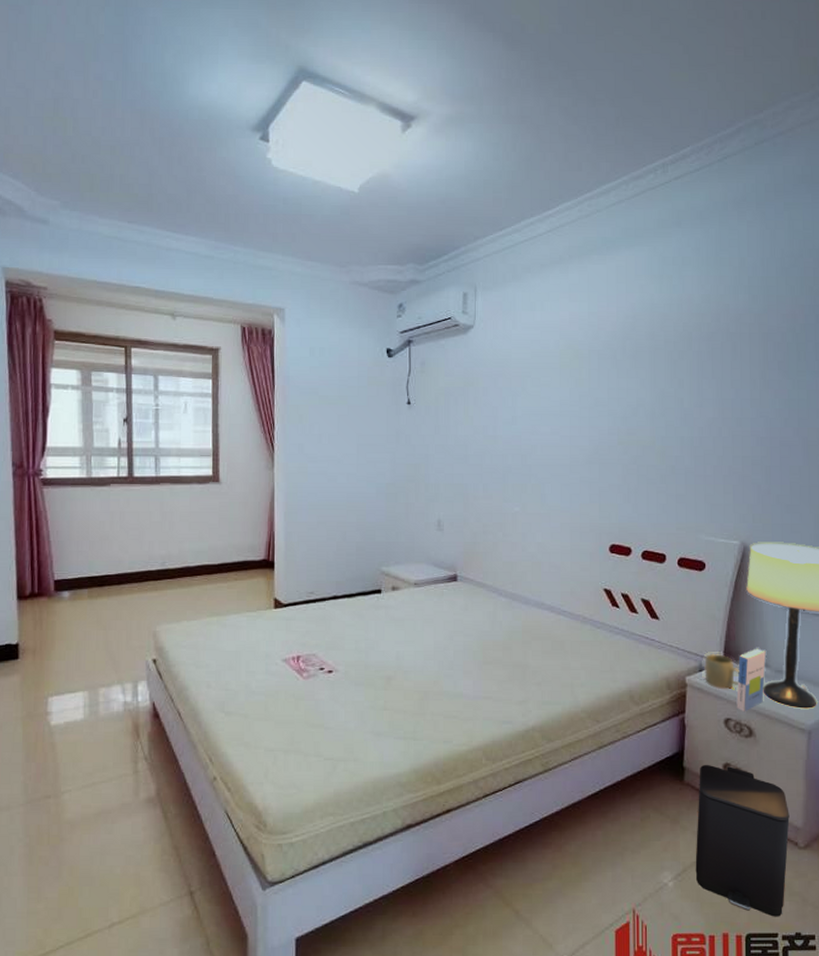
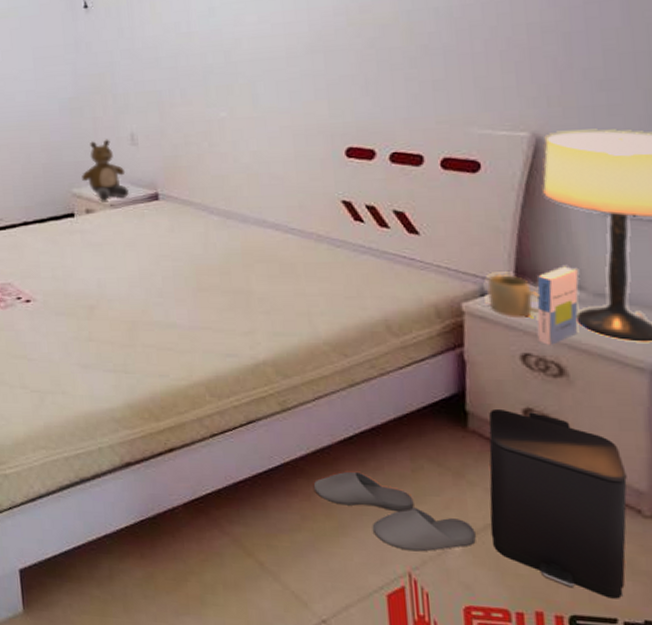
bear: none [391,523,432,580] -> present [82,139,129,201]
slippers: none [564,823,684,890] -> present [313,471,476,552]

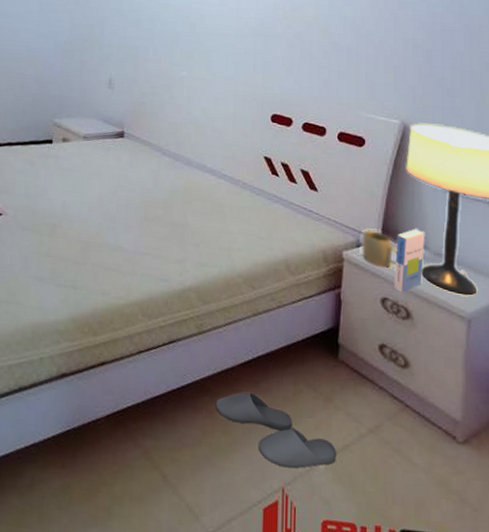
bear: present [82,139,129,201] -> none [64,80,101,133]
pedal bin: present [489,410,627,599] -> none [348,343,448,515]

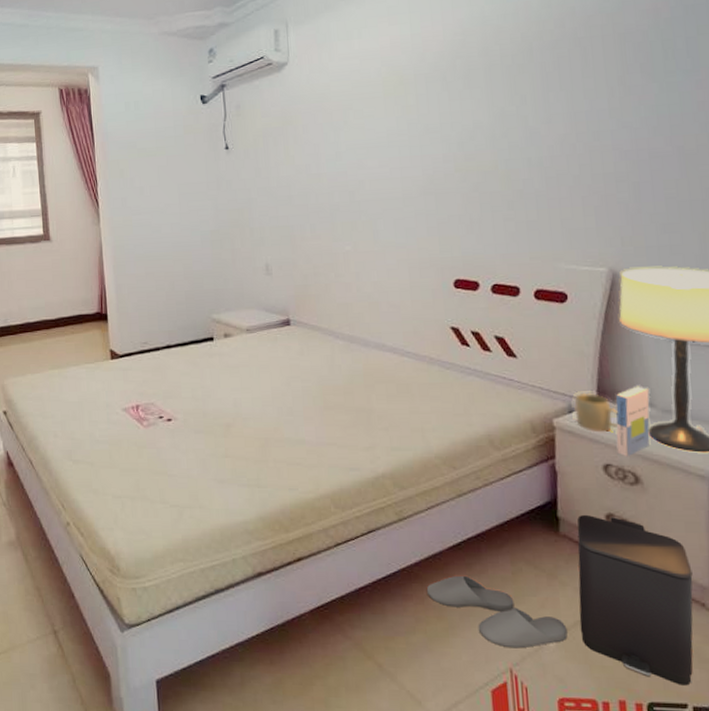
pedal bin: none [348,343,448,515] -> present [577,515,693,686]

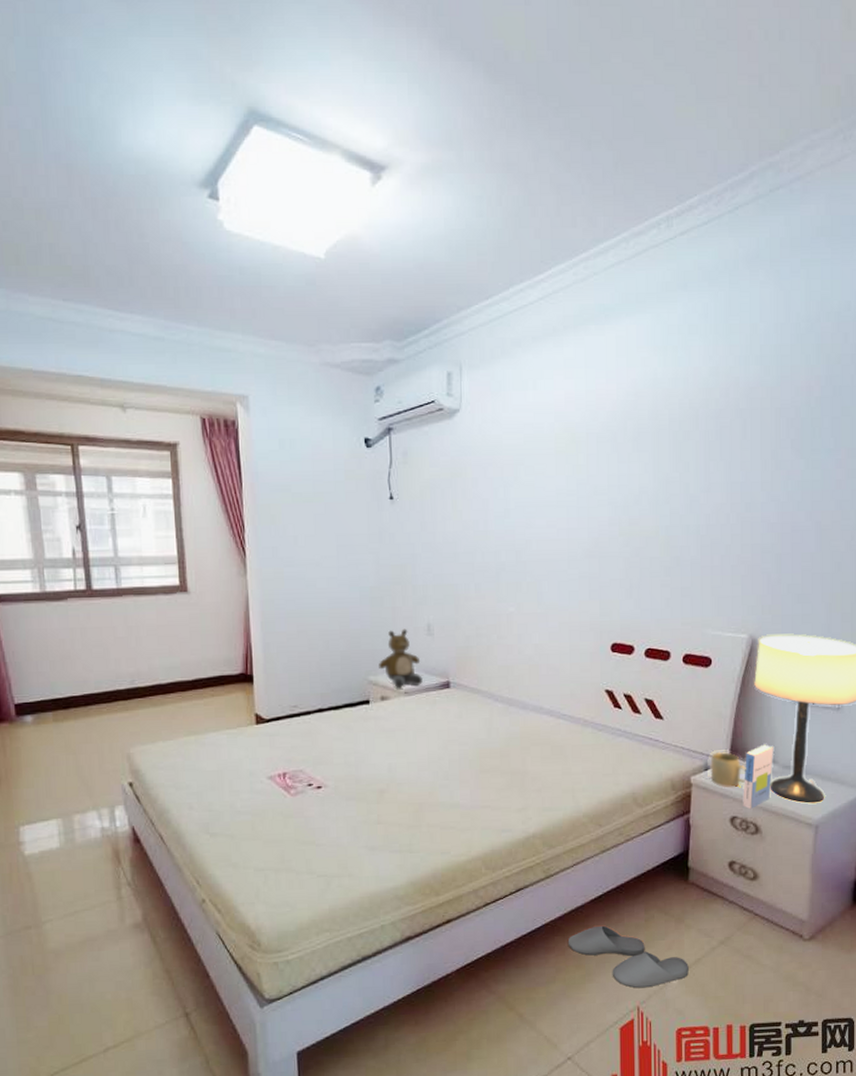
bear: none [221,269,263,326] -> present [379,628,423,689]
pedal bin: present [577,515,693,686] -> none [700,864,795,1007]

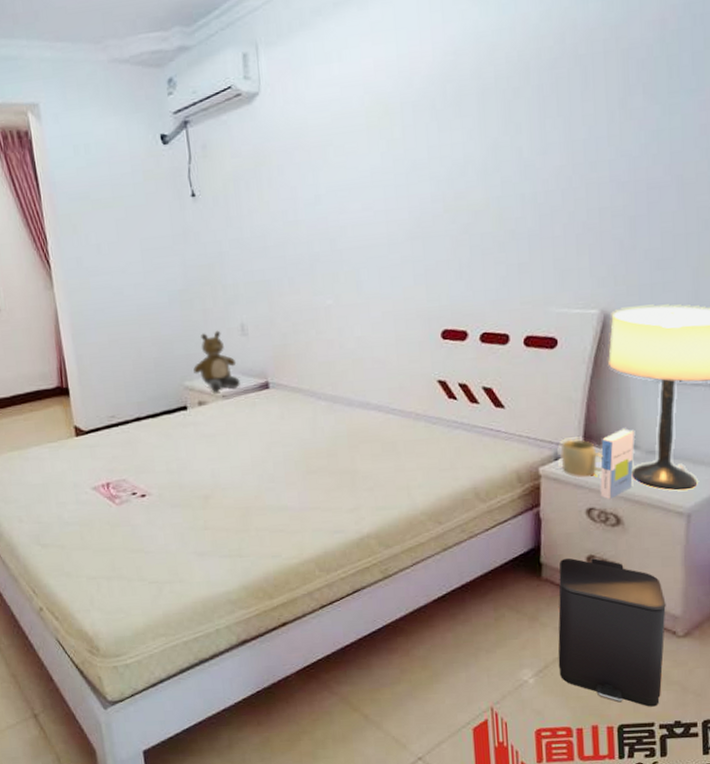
slippers: present [567,925,689,989] -> none [411,625,546,689]
pedal bin: none [700,864,795,1007] -> present [558,558,666,707]

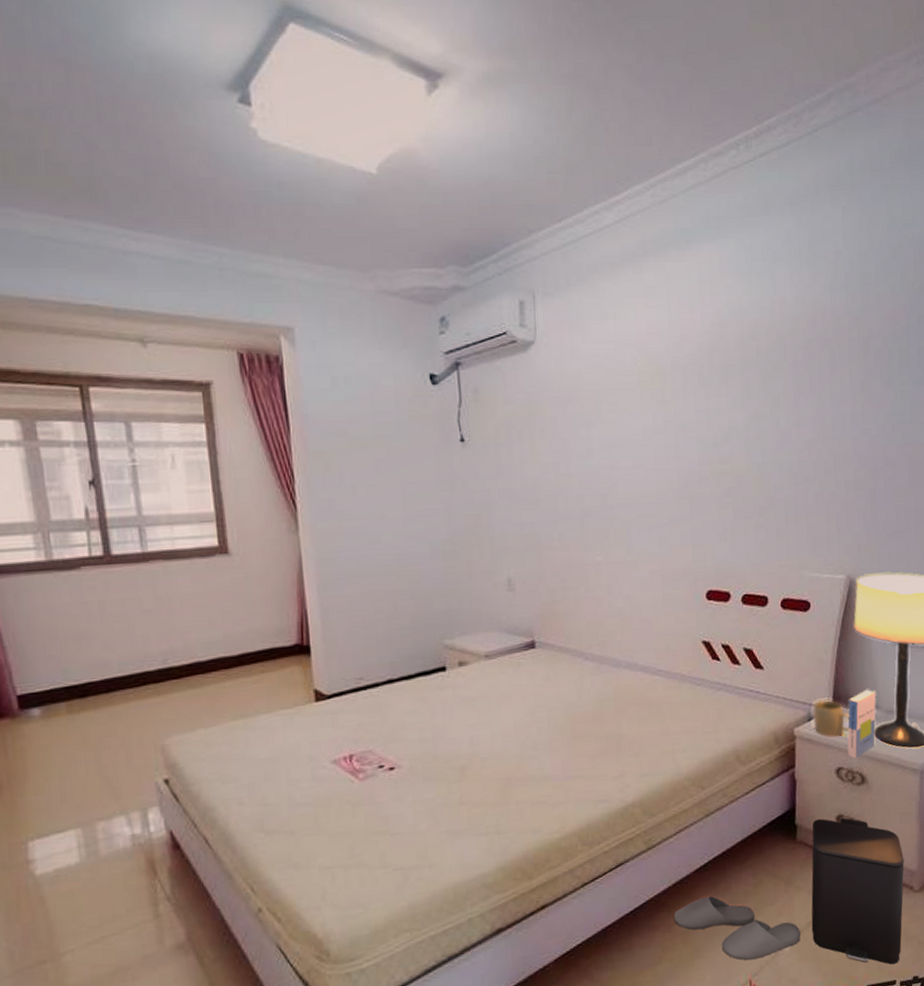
bear: present [193,330,240,392] -> none [455,584,505,652]
slippers: none [411,625,546,689] -> present [673,895,801,960]

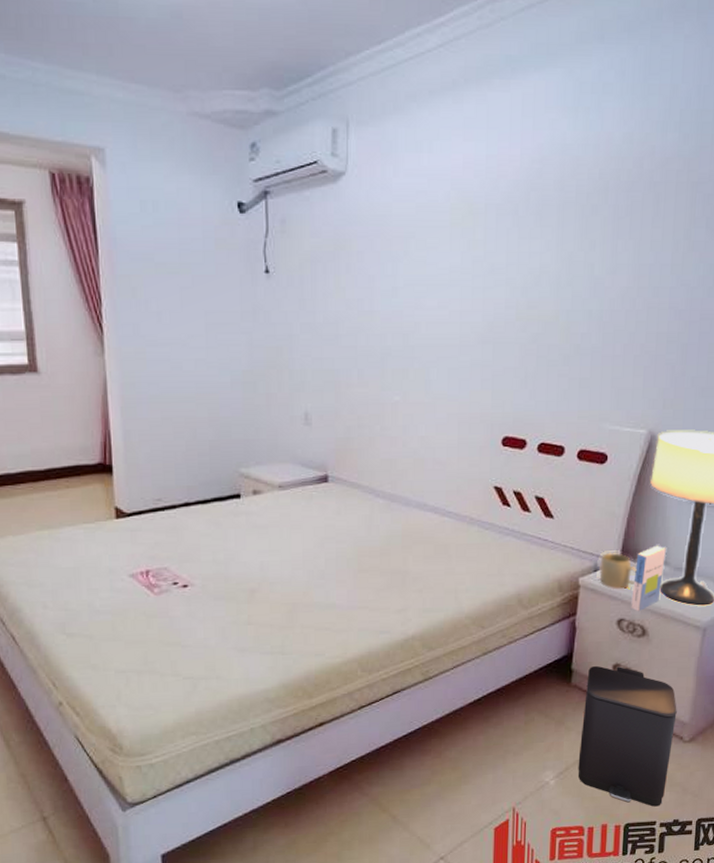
slippers: present [673,895,801,960] -> none [444,728,567,790]

